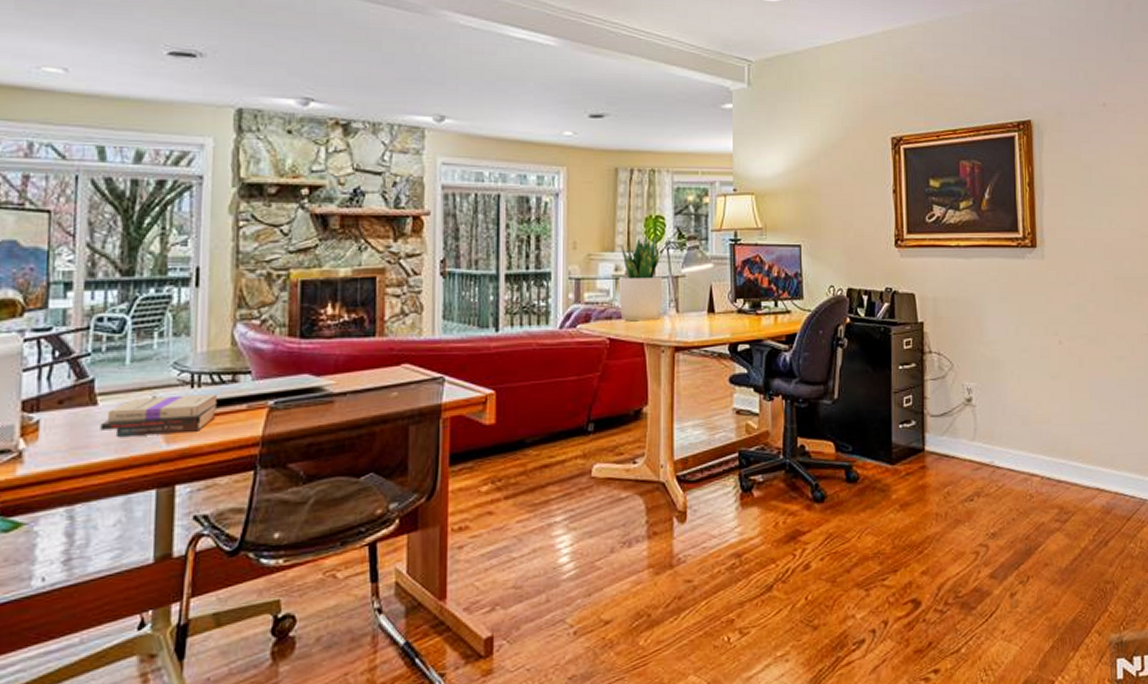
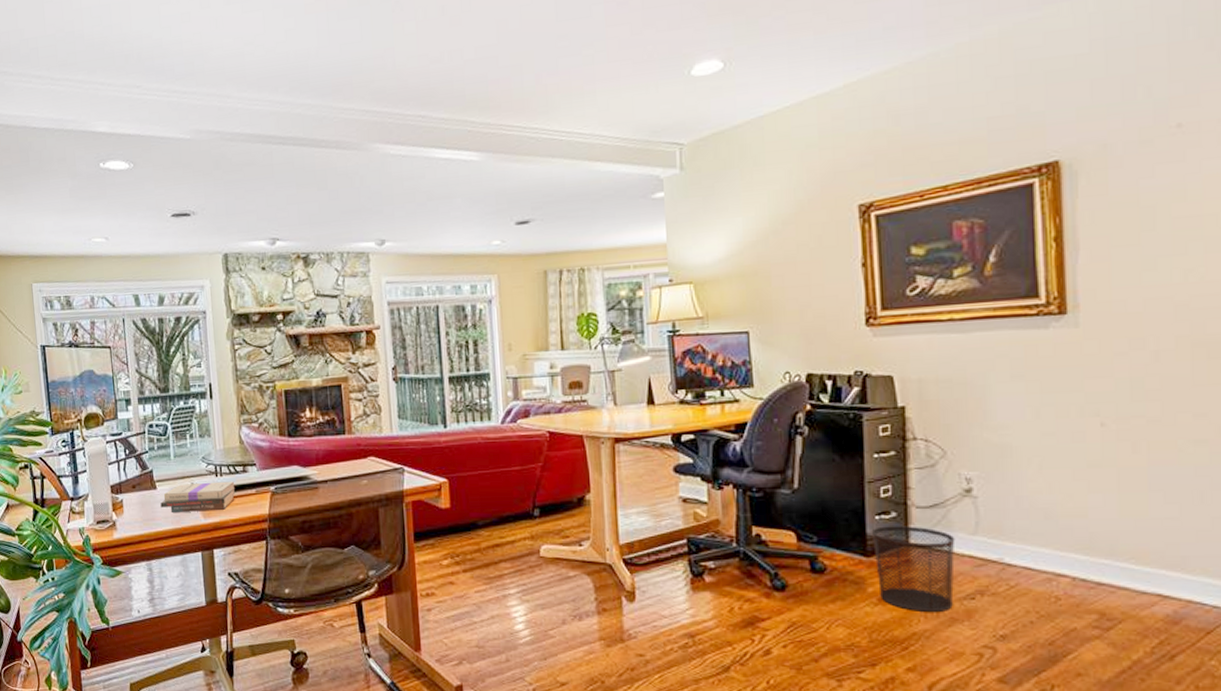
planter: present [618,234,663,322] -> none [554,331,599,416]
waste bin: none [895,433,959,516] -> present [871,526,955,613]

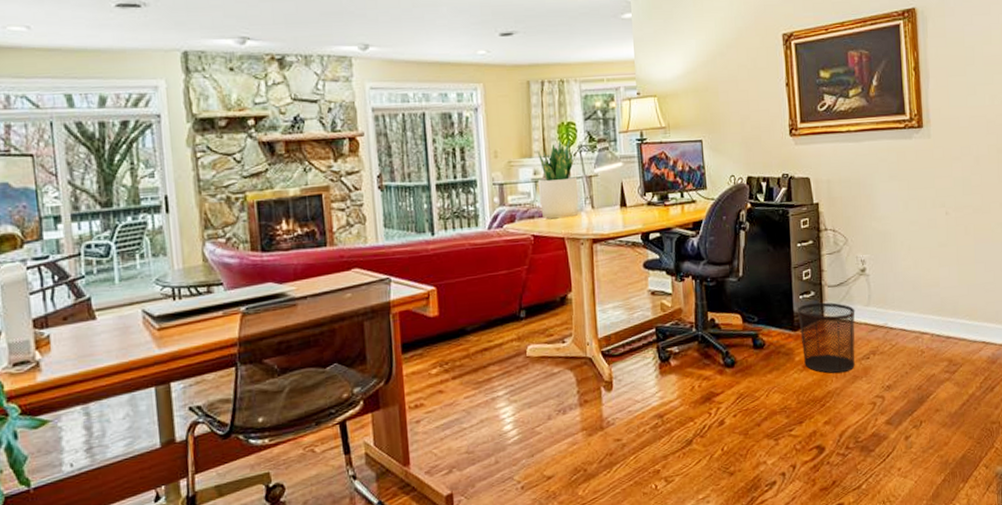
books: present [160,481,235,512] -> none [101,304,198,345]
planter: none [554,331,599,416] -> present [537,139,579,219]

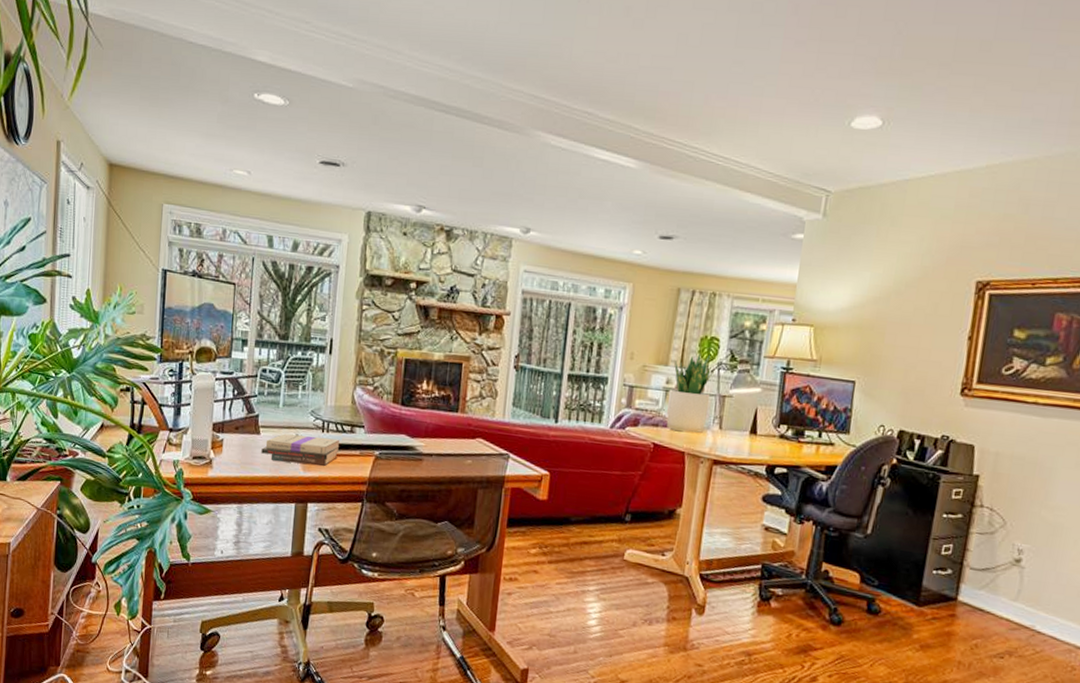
books: none [101,304,198,345] -> present [261,433,340,466]
waste bin: present [797,302,855,374] -> none [923,580,998,666]

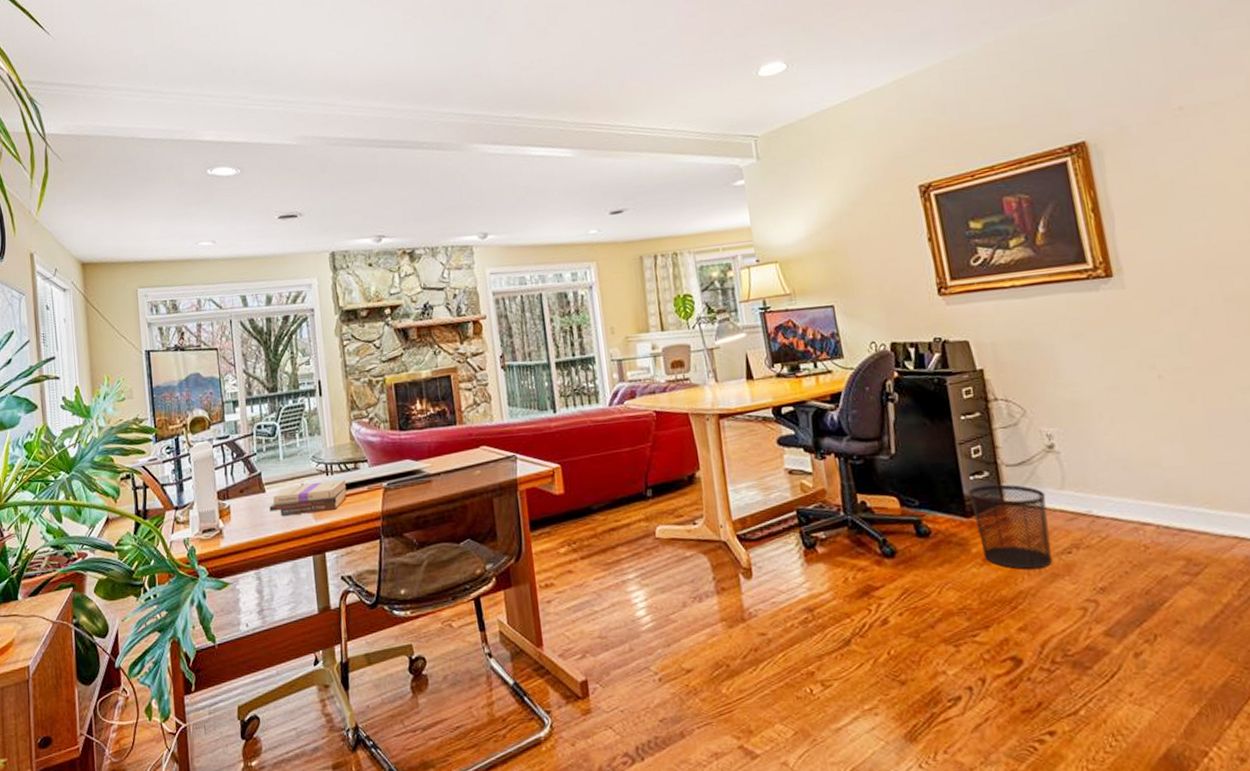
planter: present [666,353,714,434] -> none [654,312,702,395]
waste bin: none [923,580,998,666] -> present [967,484,1052,570]

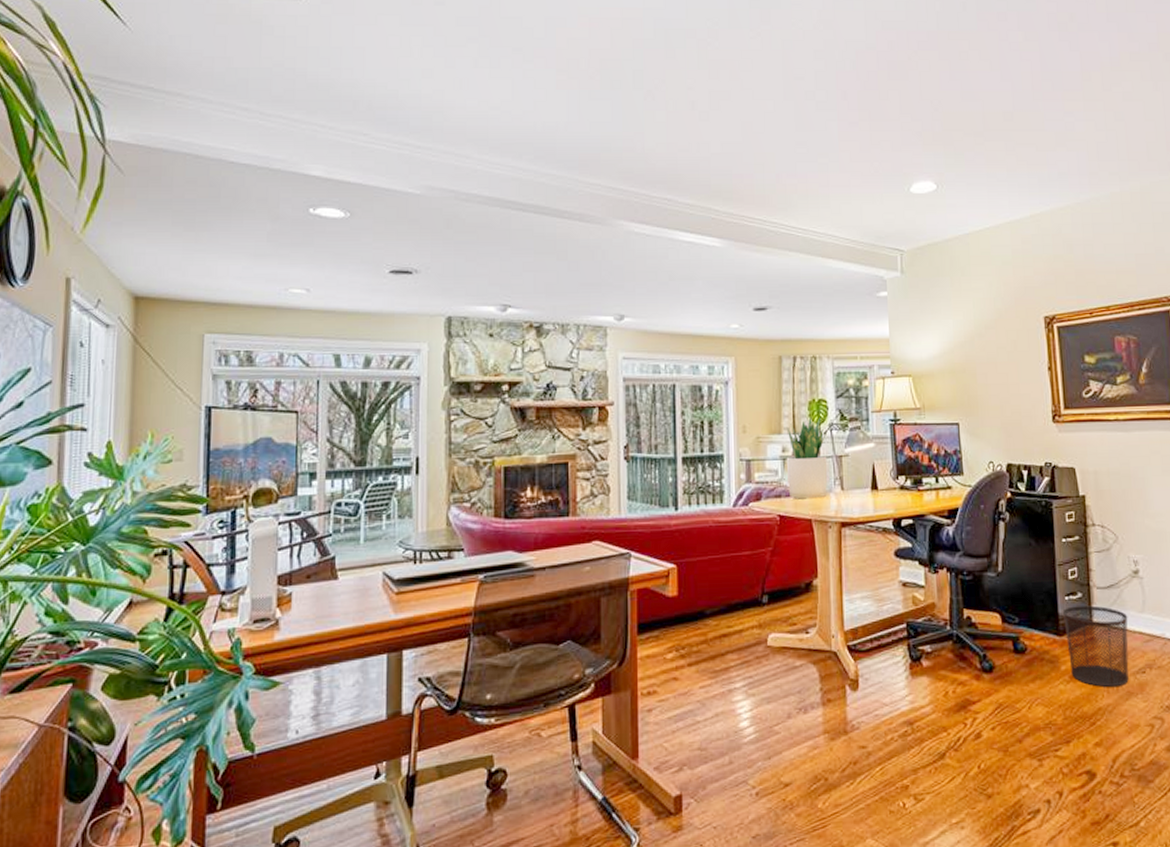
books: present [269,479,347,516] -> none [341,569,437,607]
planter: none [654,312,702,395] -> present [786,417,827,499]

